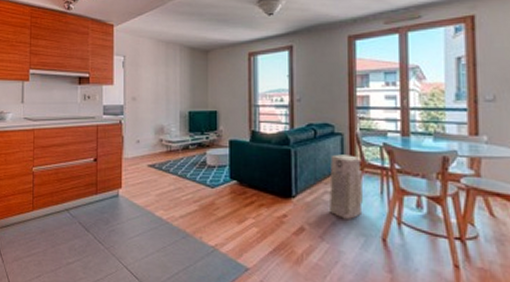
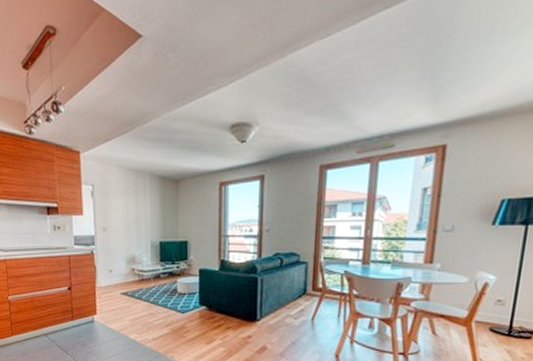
air purifier: present [329,154,363,219] -> none [291,282,322,339]

